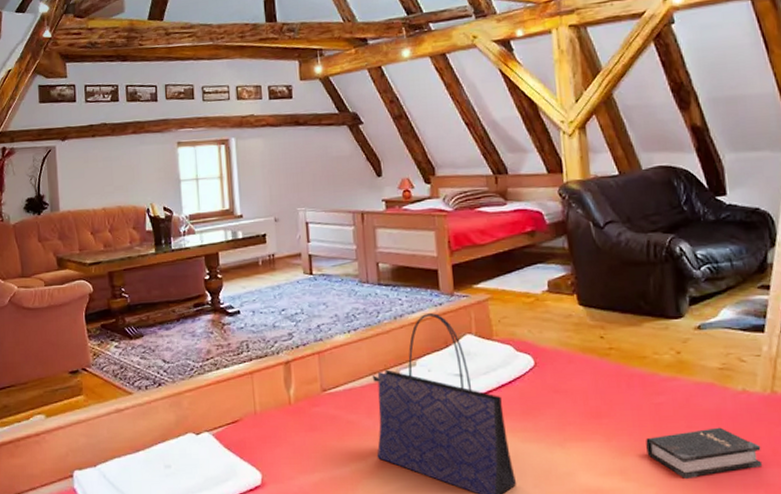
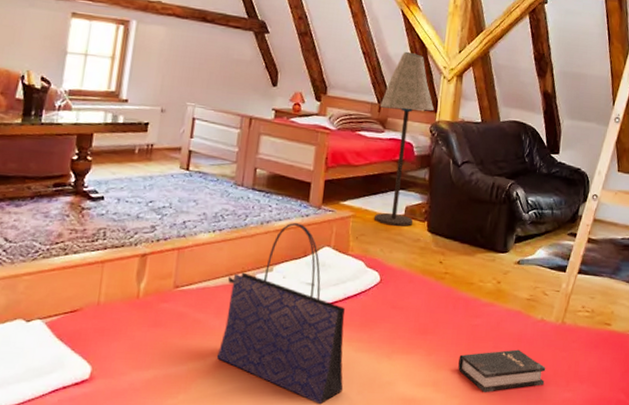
floor lamp: none [495,112,560,304] -> present [374,51,435,227]

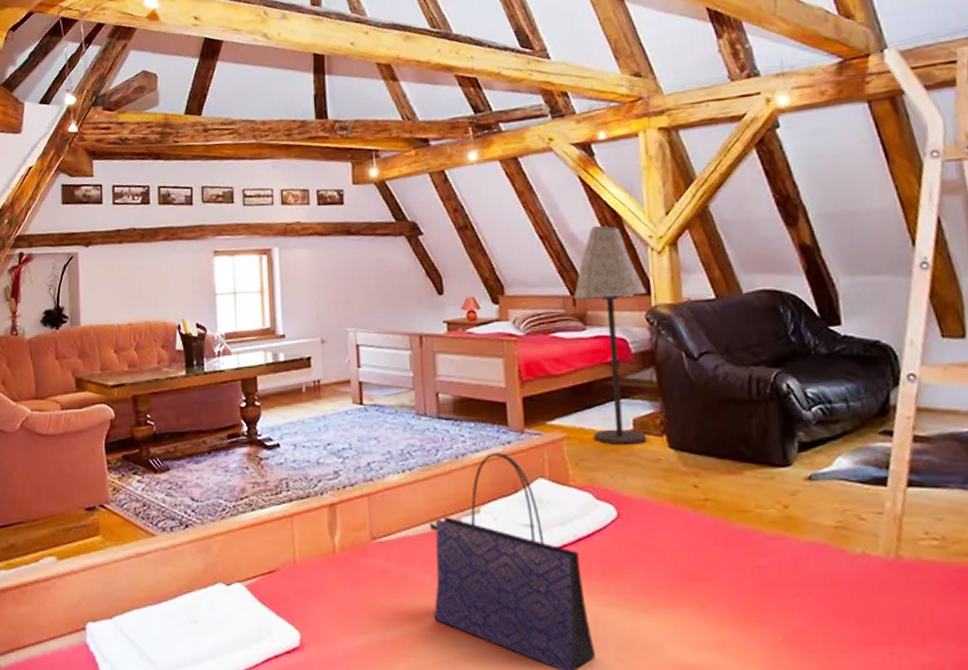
hardback book: present [458,349,546,393] -> none [747,596,887,658]

